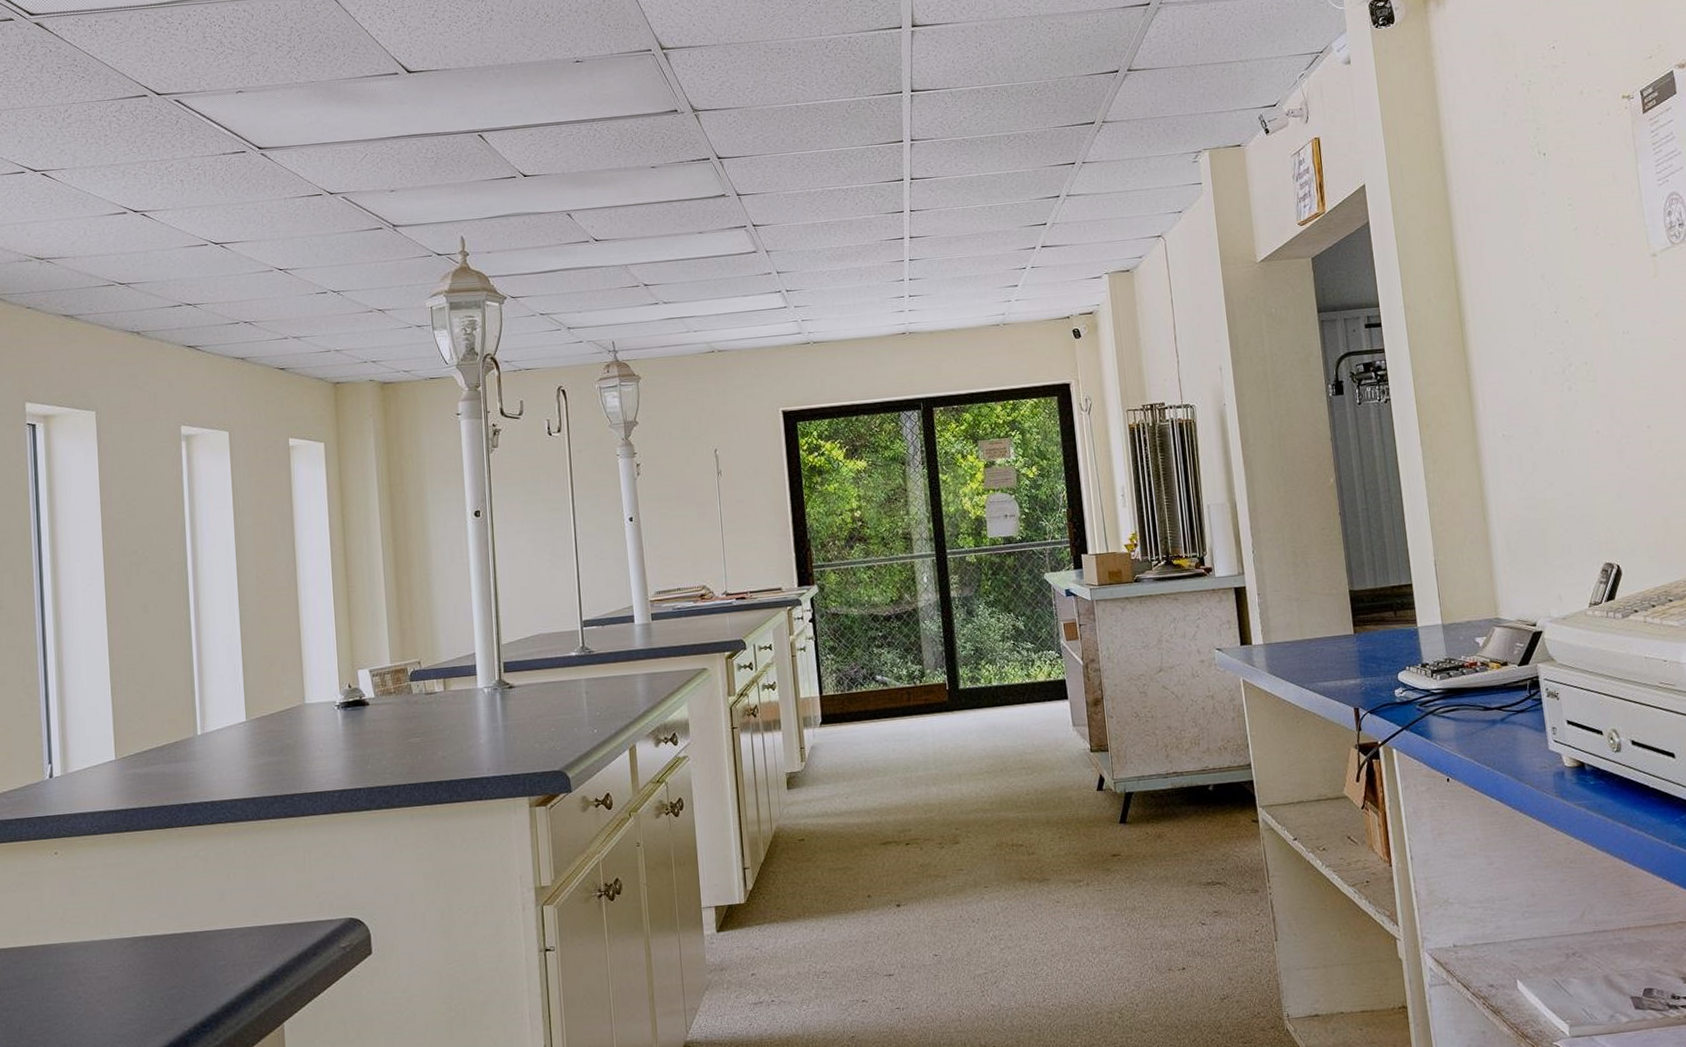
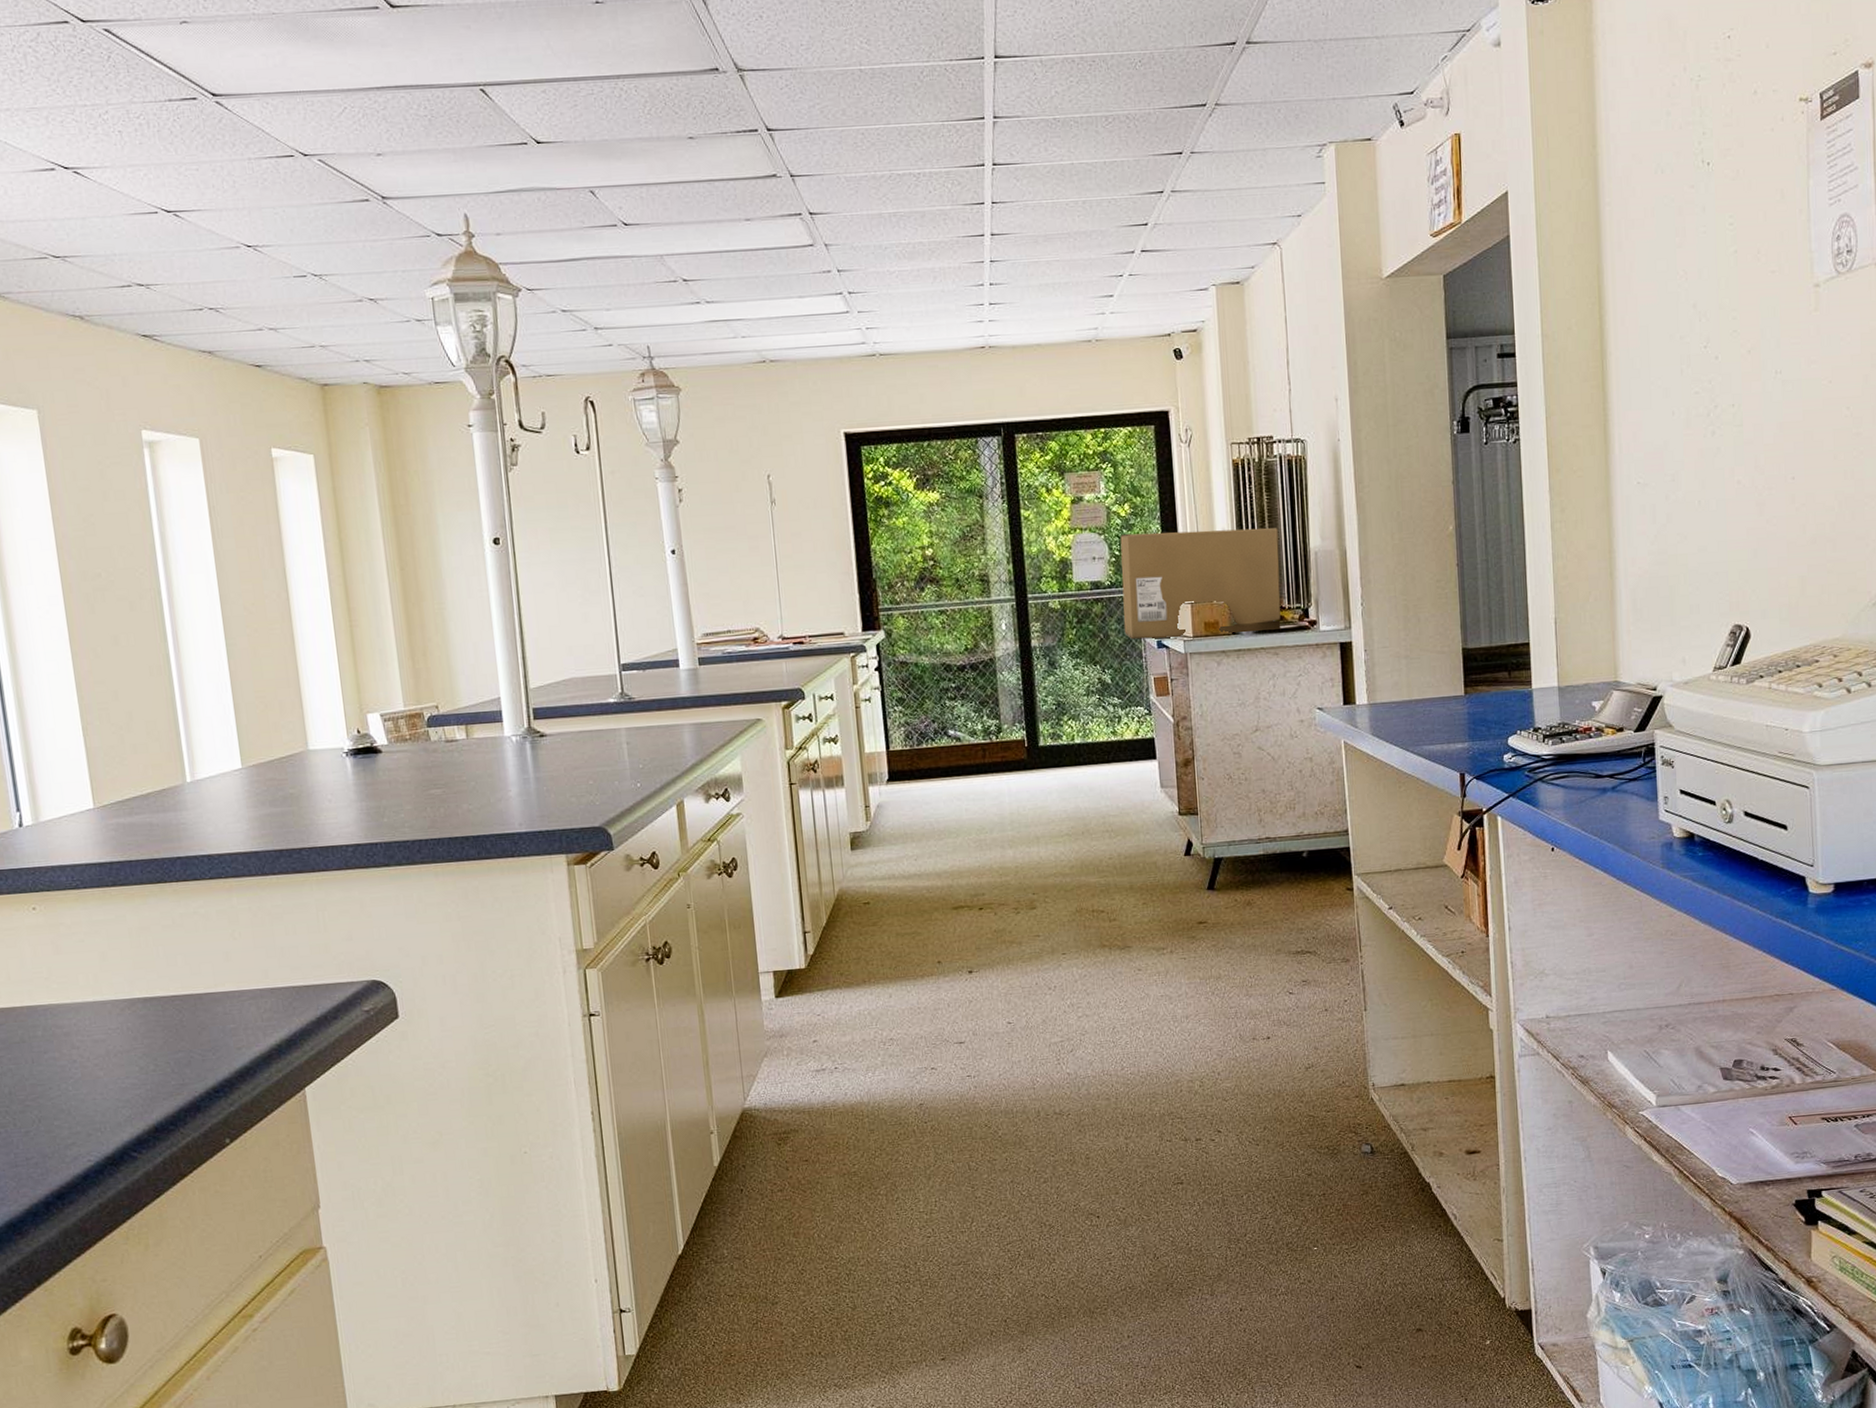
box: none [1029,484,1180,589] -> present [1120,527,1281,640]

